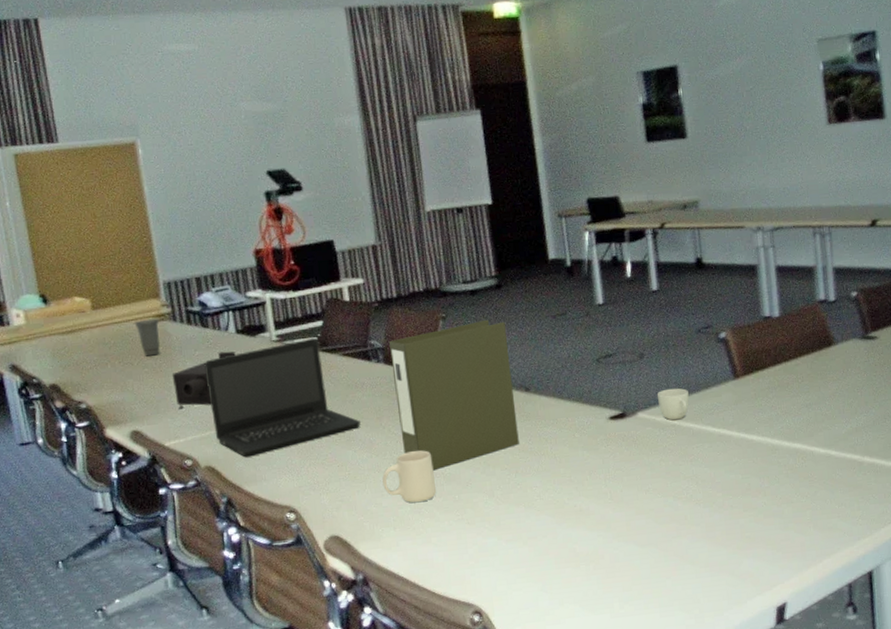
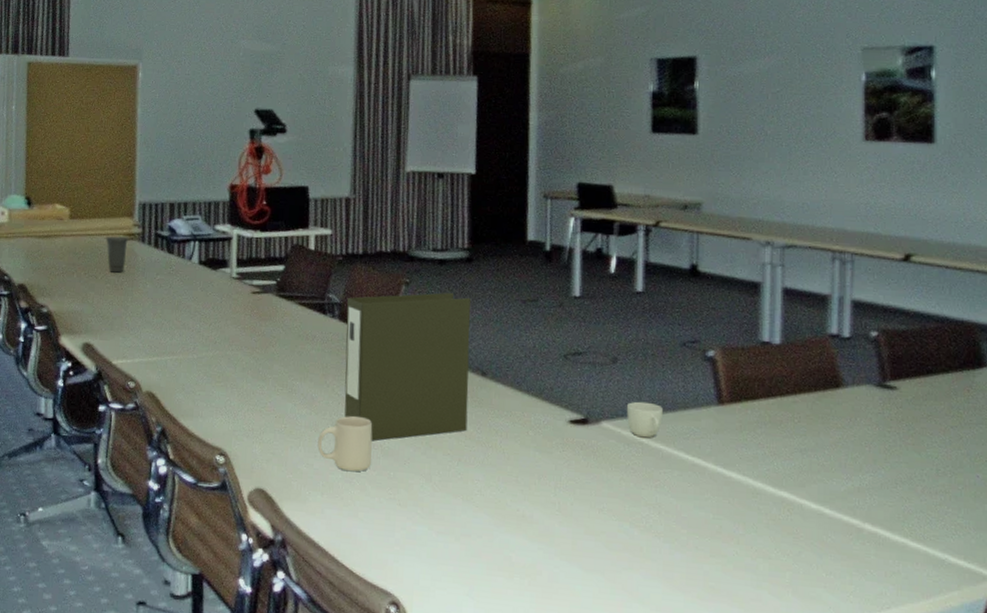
projector: present [171,351,236,409] -> none [130,280,195,331]
laptop: present [204,337,362,456] -> none [161,281,306,390]

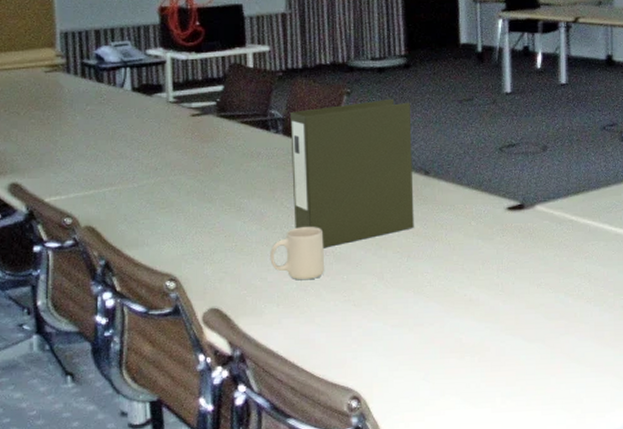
cup: present [105,236,129,273] -> none [25,68,52,107]
cup: present [626,401,663,439] -> none [556,183,589,216]

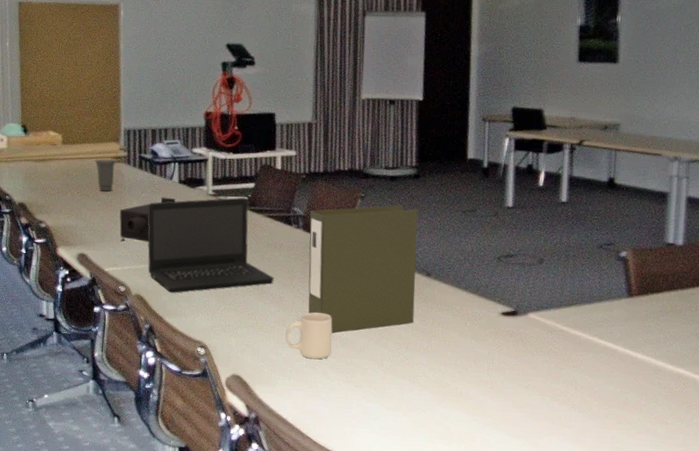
cup: none [25,68,52,107] -> present [95,159,116,192]
projector: none [59,108,129,165] -> present [119,197,176,242]
laptop: none [95,102,254,219] -> present [147,197,275,292]

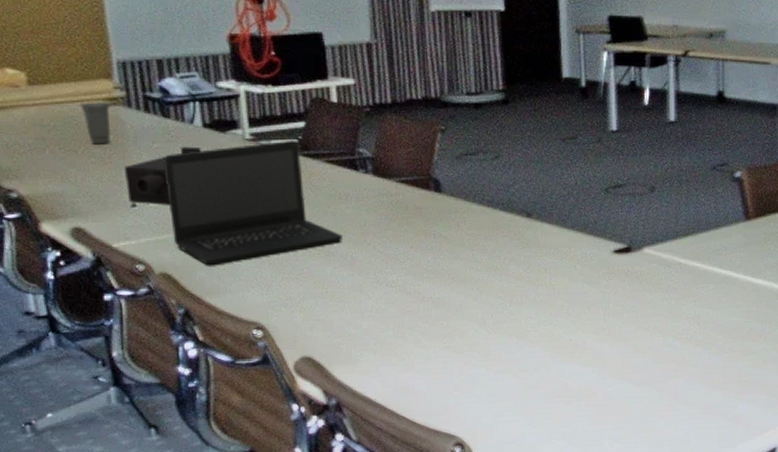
cup: present [285,312,333,360] -> none [364,272,423,327]
binder: present [308,204,418,333] -> none [380,136,516,293]

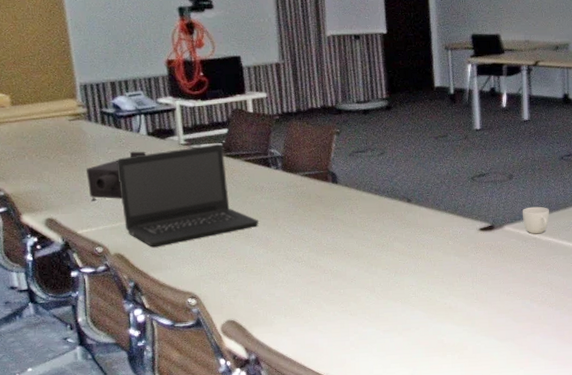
cup: present [79,102,111,144] -> none [51,117,76,151]
cup: none [665,225,698,259] -> present [522,206,549,234]

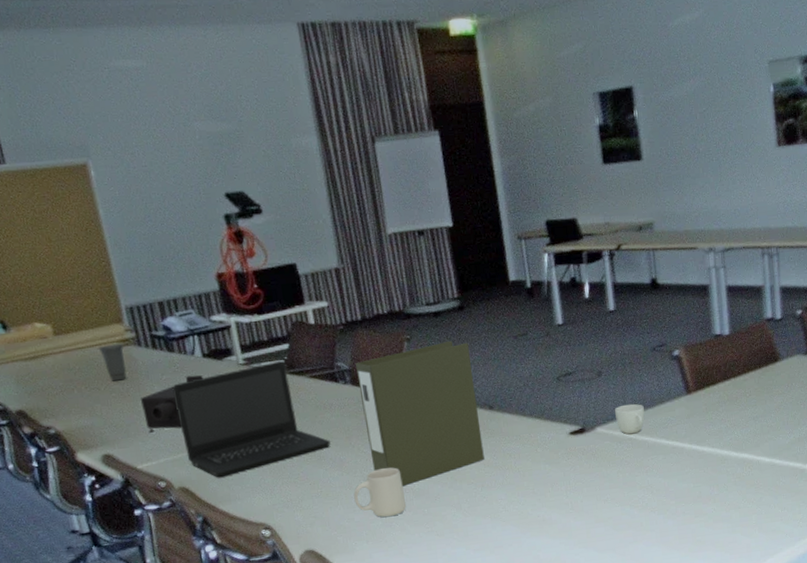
cup: none [51,117,76,151] -> present [98,343,127,381]
cup: none [276,249,325,295] -> present [353,467,407,518]
binder: none [288,136,400,266] -> present [356,340,485,486]

